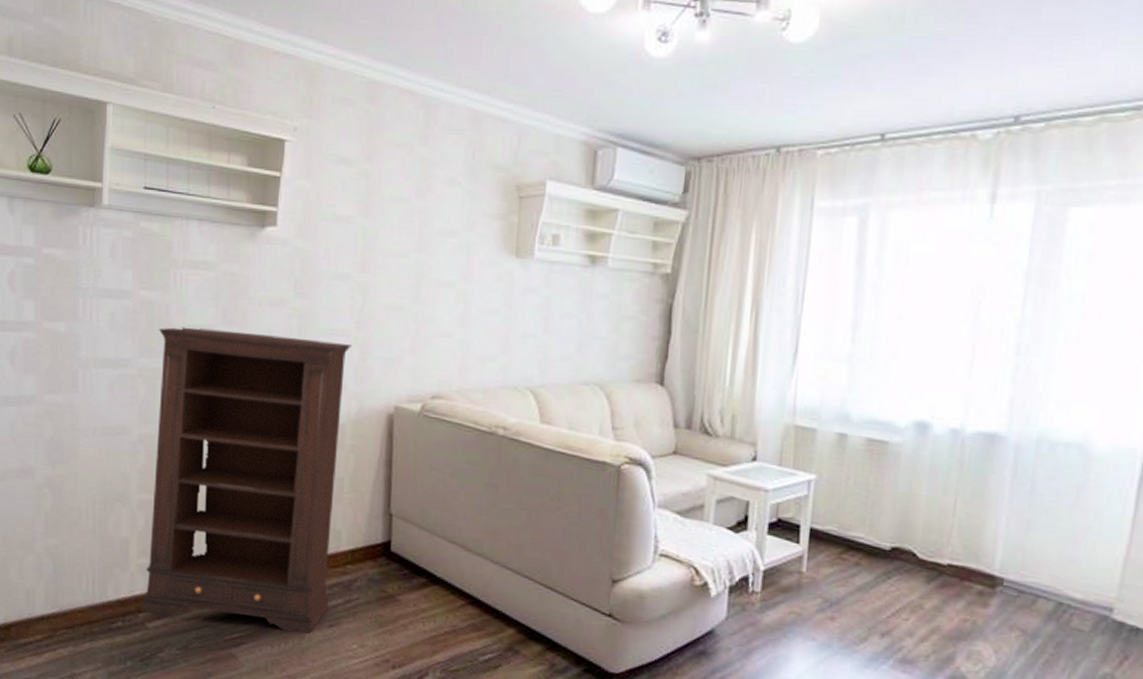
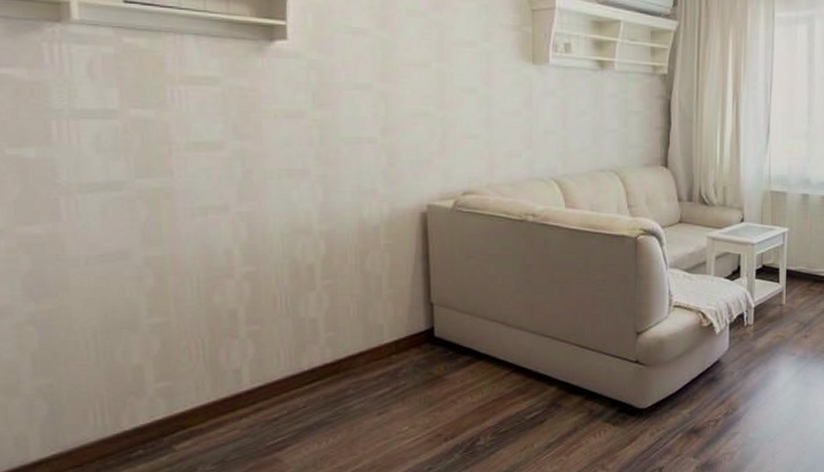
bookshelf: present [142,326,353,633] -> none [158,144,380,437]

